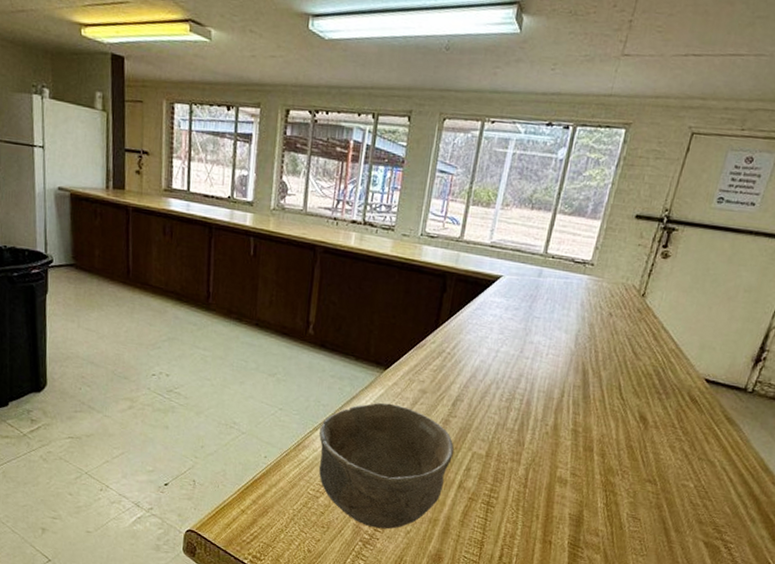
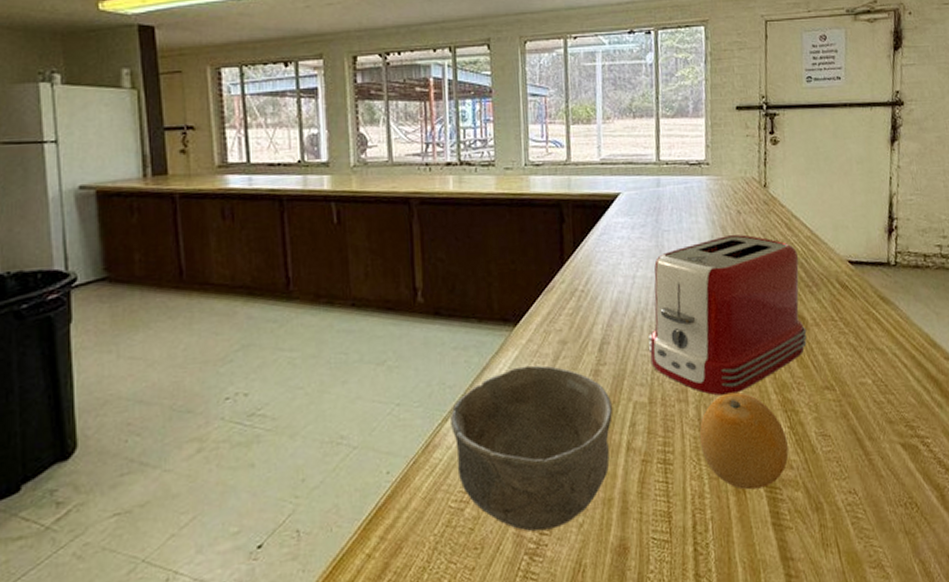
toaster: none [495,332,658,466] -> present [648,234,807,396]
fruit: none [522,464,600,544] -> present [699,392,789,490]

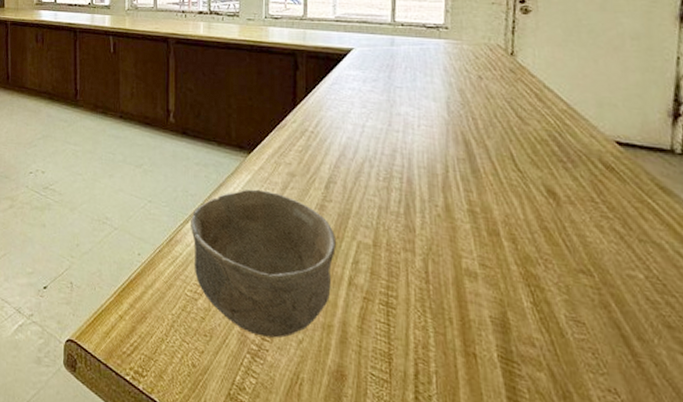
toaster: present [648,234,807,396] -> none [375,99,558,256]
fruit: present [699,392,789,490] -> none [425,252,530,358]

